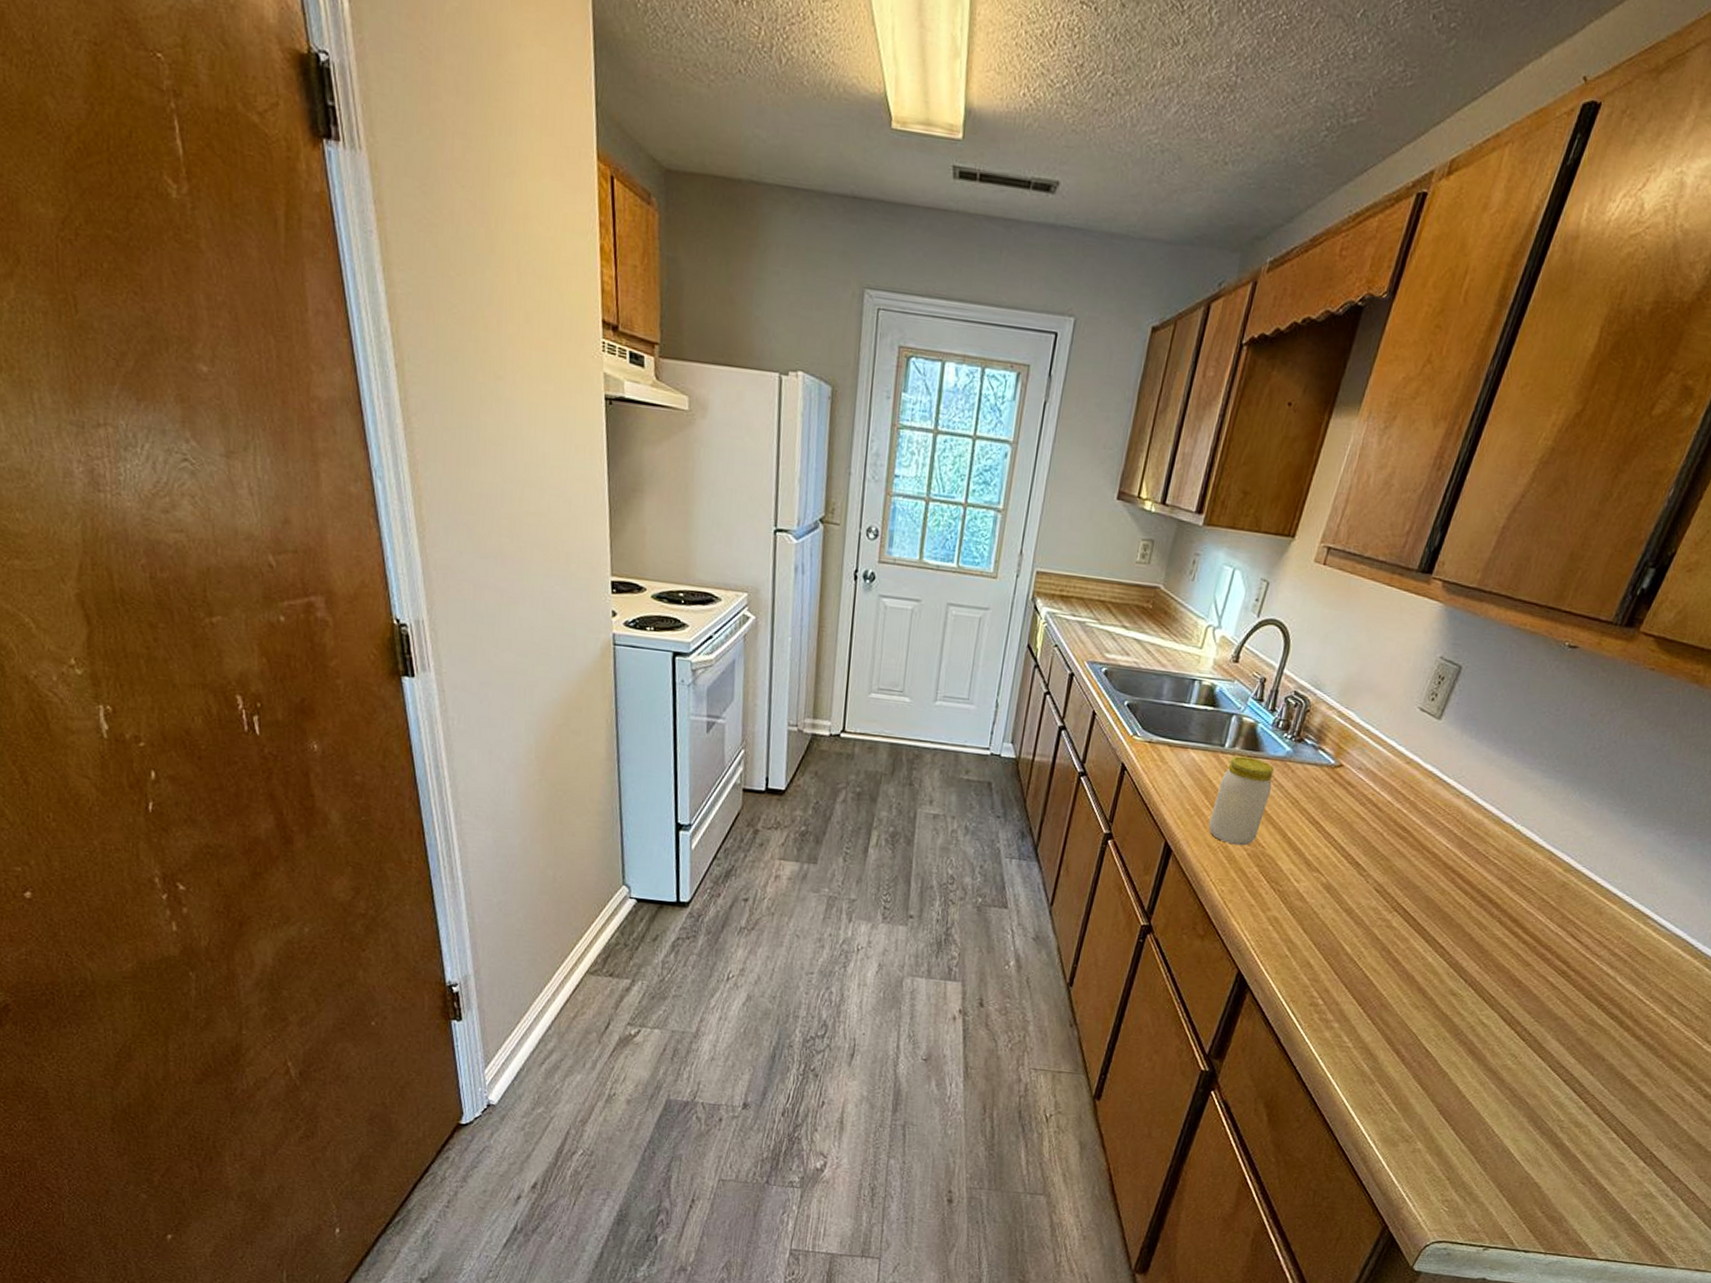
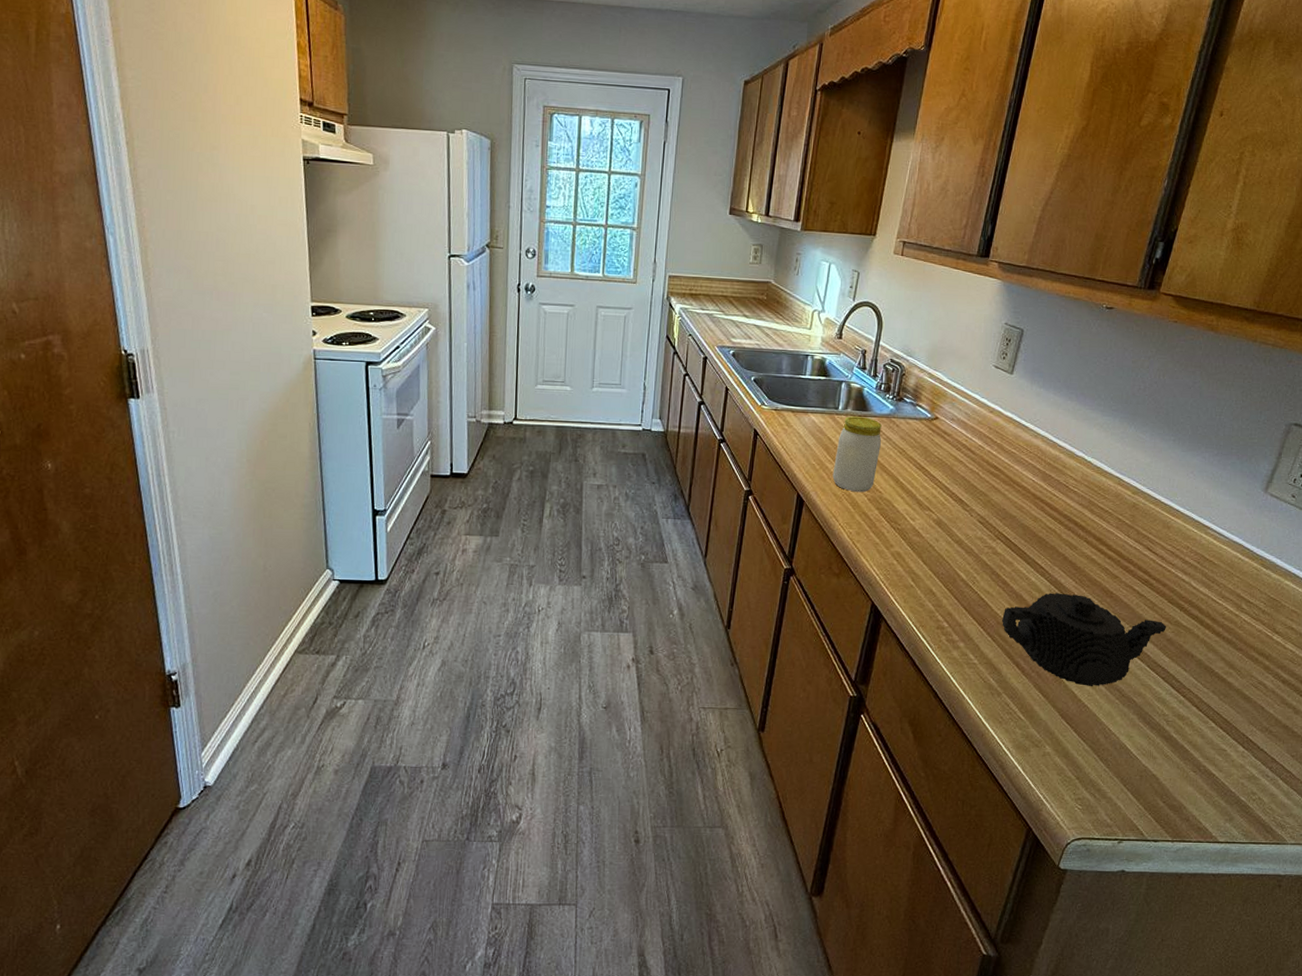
teapot: none [1386,976,1578,1084] -> present [1002,593,1166,686]

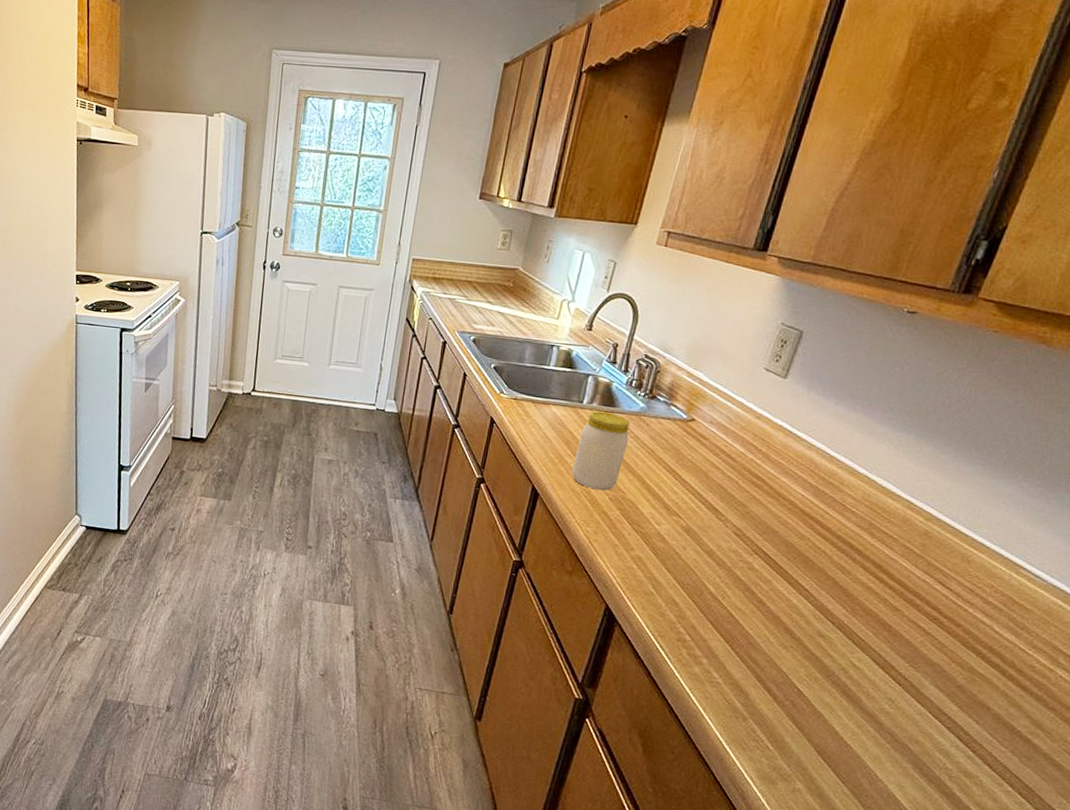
teapot: present [1002,593,1166,686] -> none [753,618,957,727]

